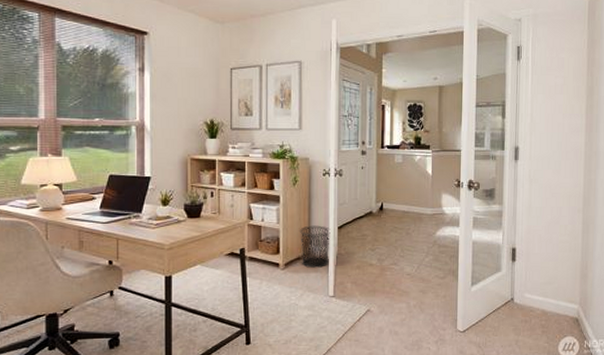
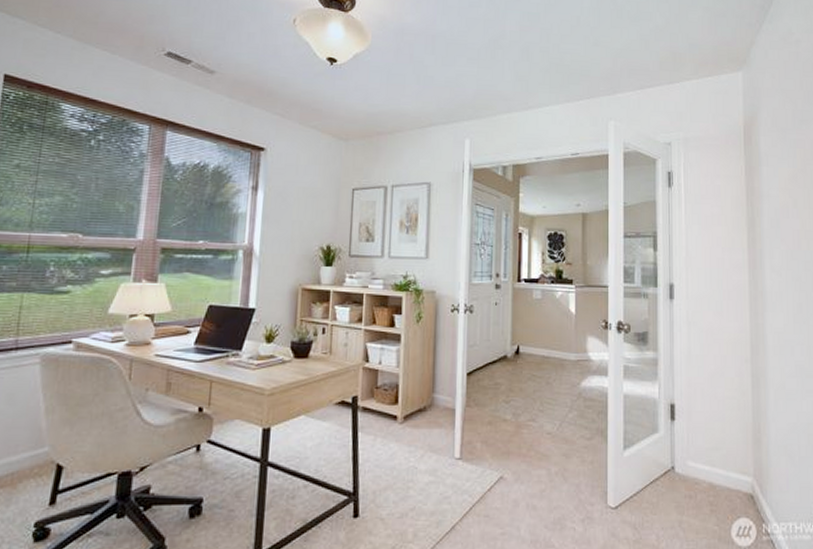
waste bin: present [299,225,331,268] -> none [421,370,458,422]

